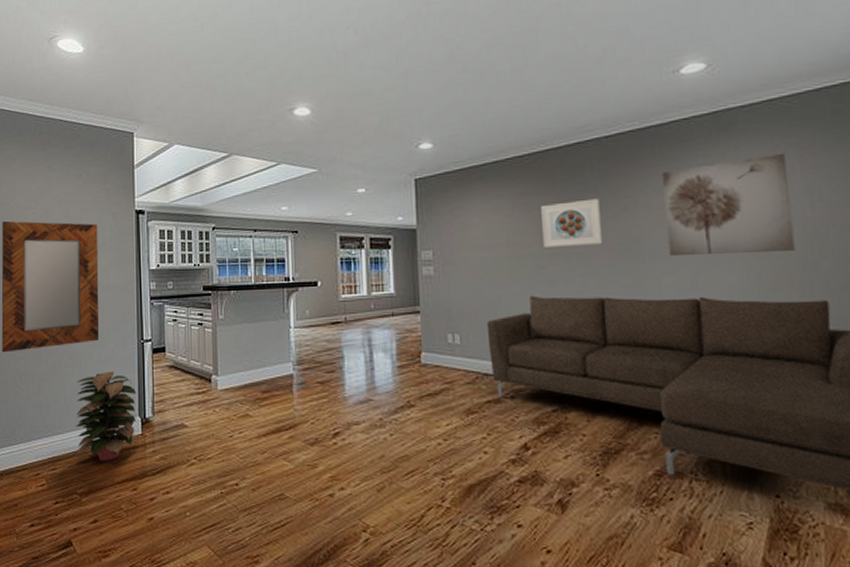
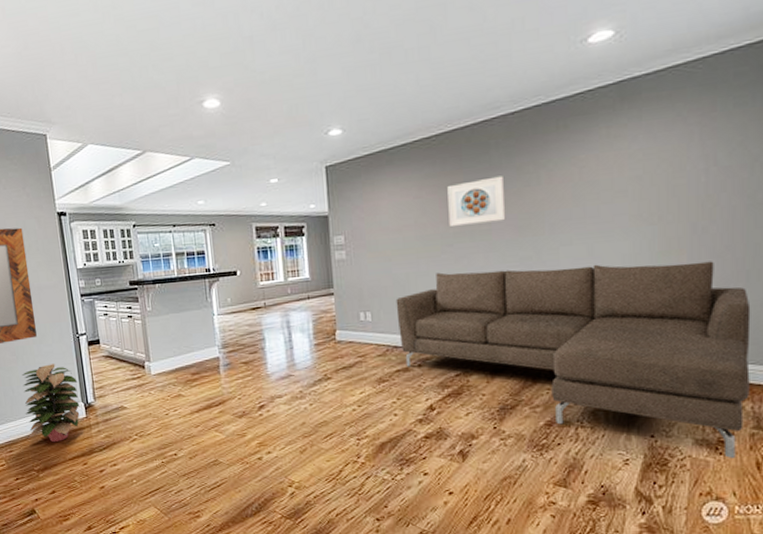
wall art: present [662,152,795,257] -> none [565,120,687,229]

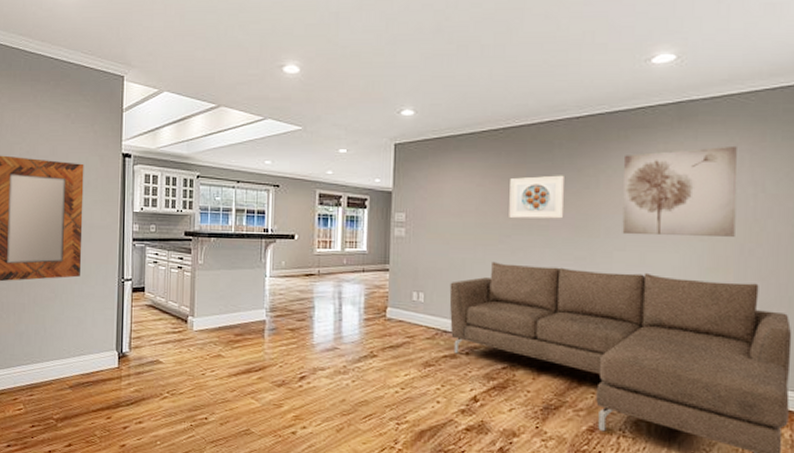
decorative plant: present [21,364,84,442] -> none [51,306,116,390]
wall art: none [565,120,687,229] -> present [622,145,737,237]

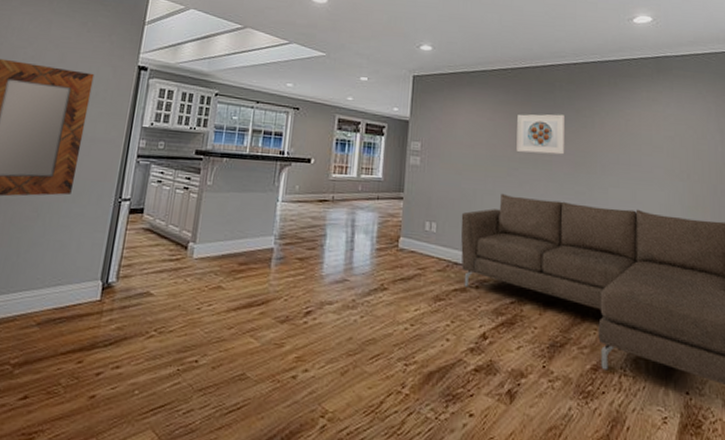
wall art: present [622,145,737,237] -> none [615,97,709,178]

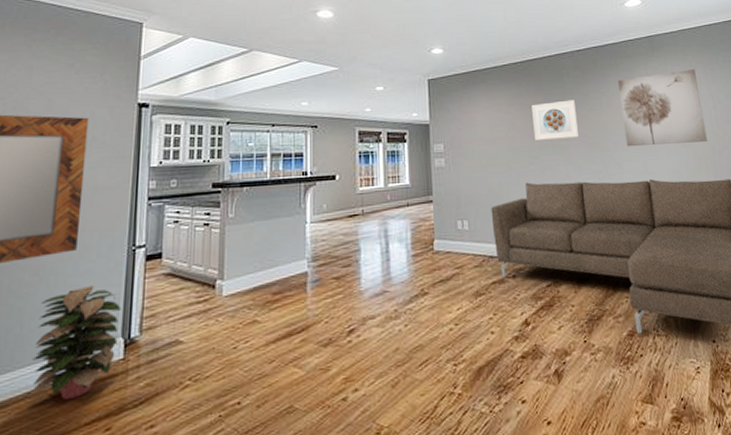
decorative plant: none [15,228,103,328] -> present [26,286,122,399]
wall art: none [615,97,709,178] -> present [618,68,707,147]

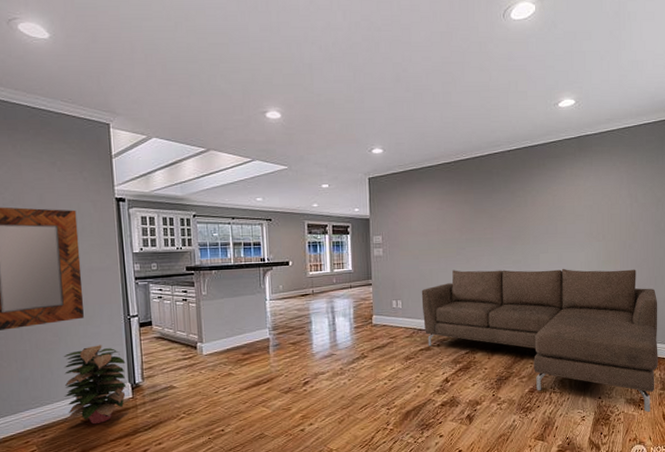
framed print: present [532,100,580,140] -> none [462,197,504,234]
wall art: present [618,68,707,147] -> none [544,168,620,241]

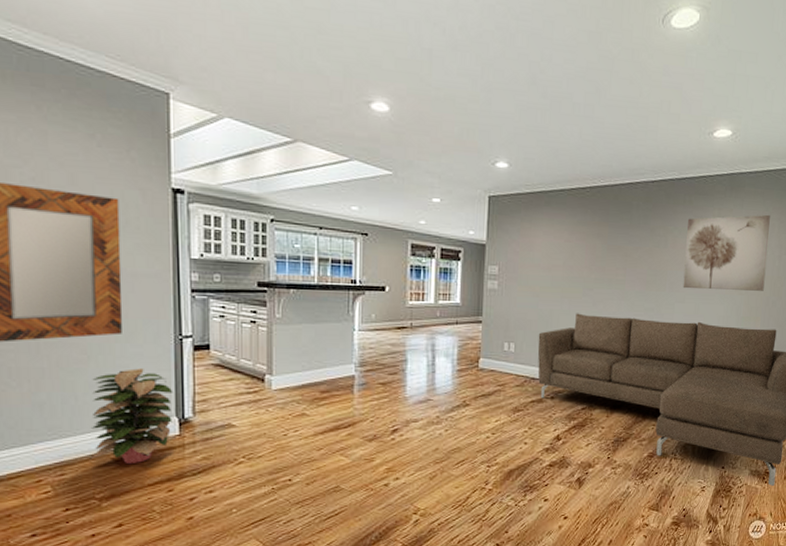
wall art: none [544,168,620,241] -> present [683,214,770,291]

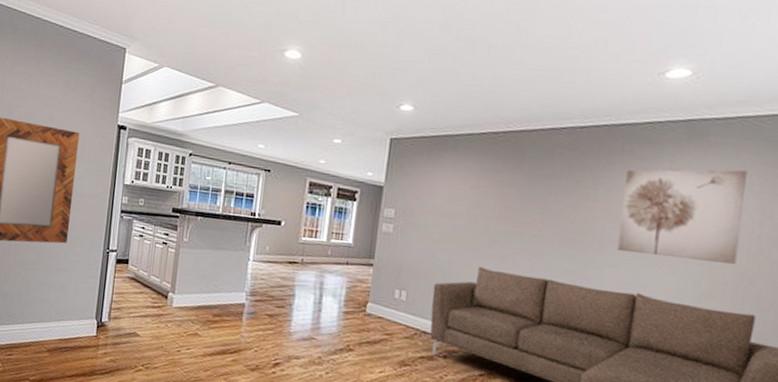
decorative plant: present [90,368,176,463] -> none [30,273,97,356]

